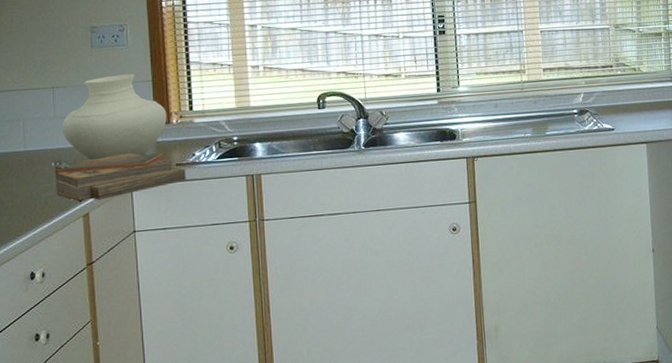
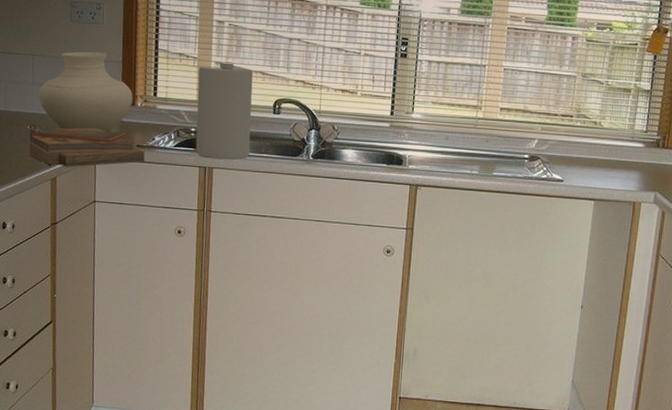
paper towel holder: none [235,65,298,166] -> present [195,62,253,160]

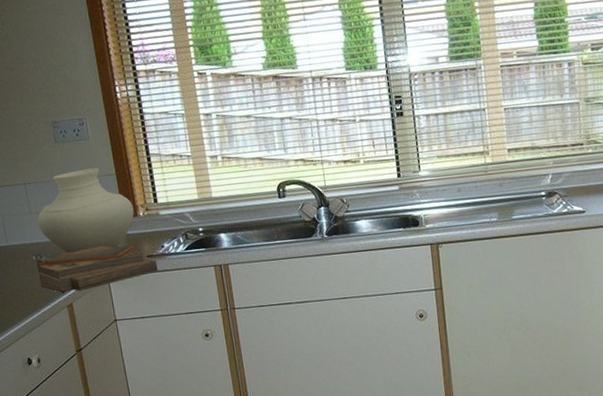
paper towel holder: present [195,62,253,160] -> none [195,154,263,256]

